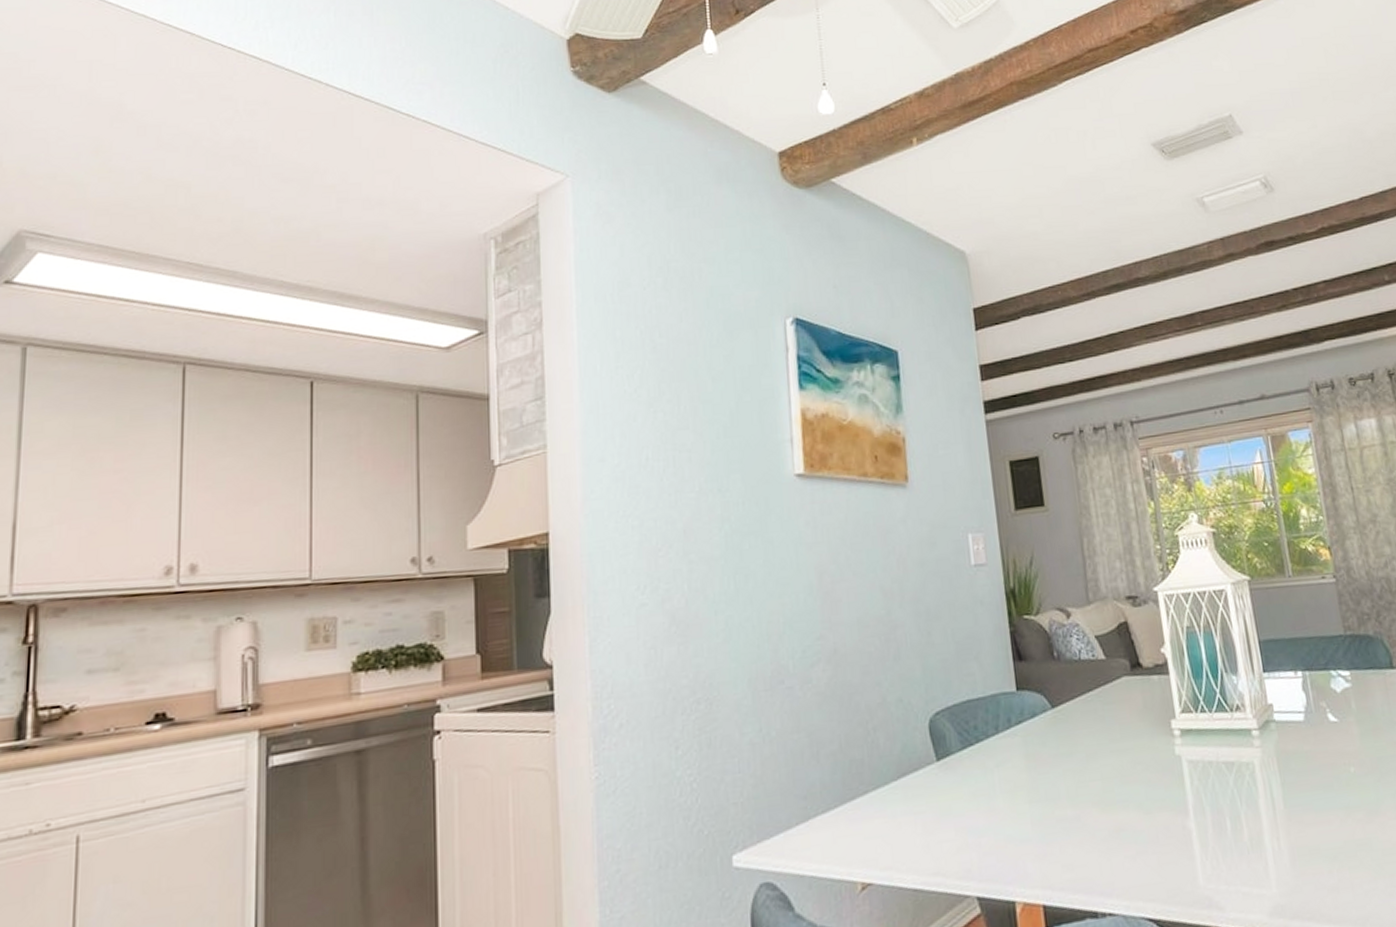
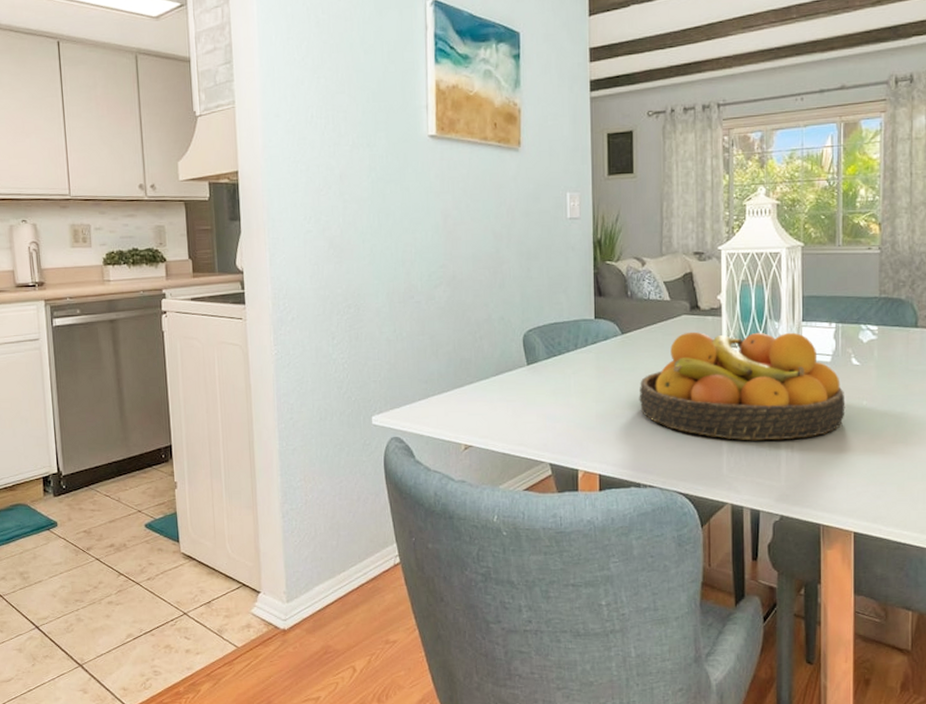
fruit bowl: none [1081,687,1332,837] -> present [639,331,845,441]

